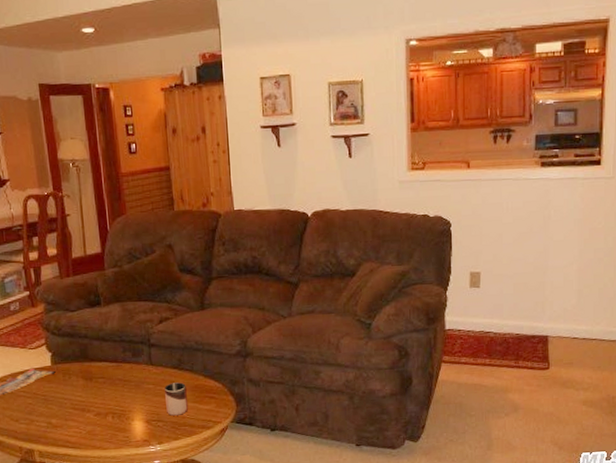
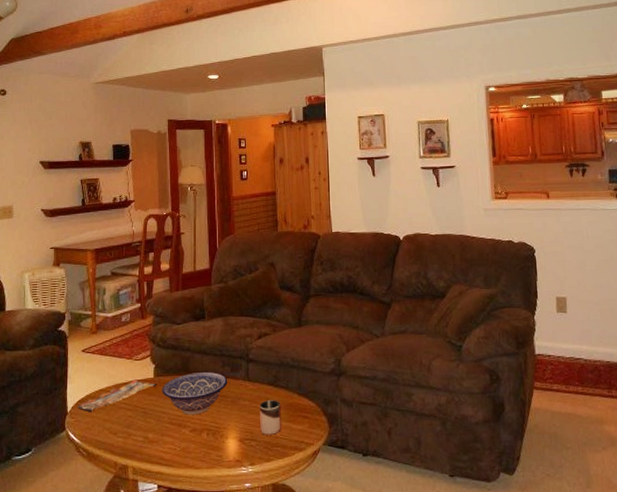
decorative bowl: none [61,358,130,400] -> present [162,372,228,415]

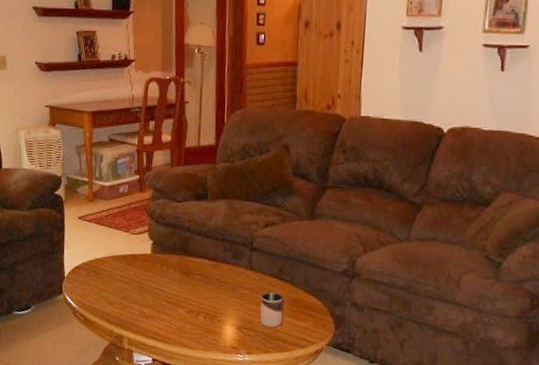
magazine: present [78,379,157,412] -> none [74,253,154,280]
decorative bowl: present [162,372,228,415] -> none [159,254,229,297]

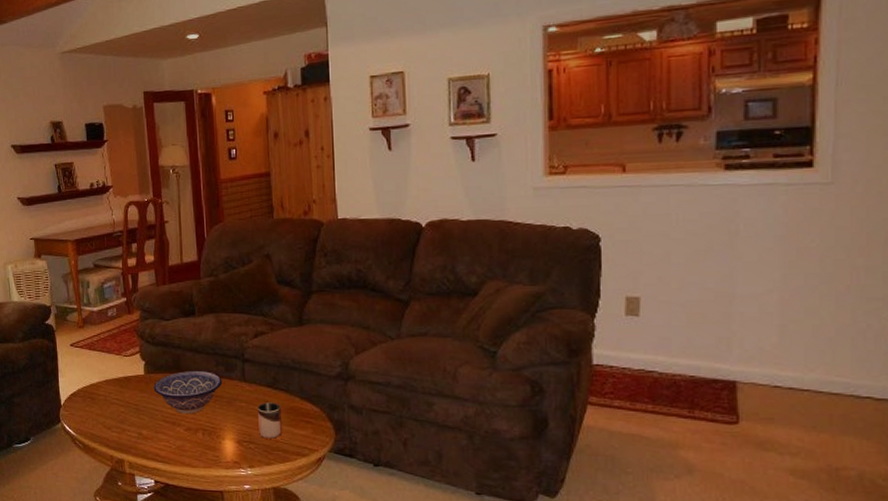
decorative bowl: none [159,254,229,297] -> present [153,371,223,414]

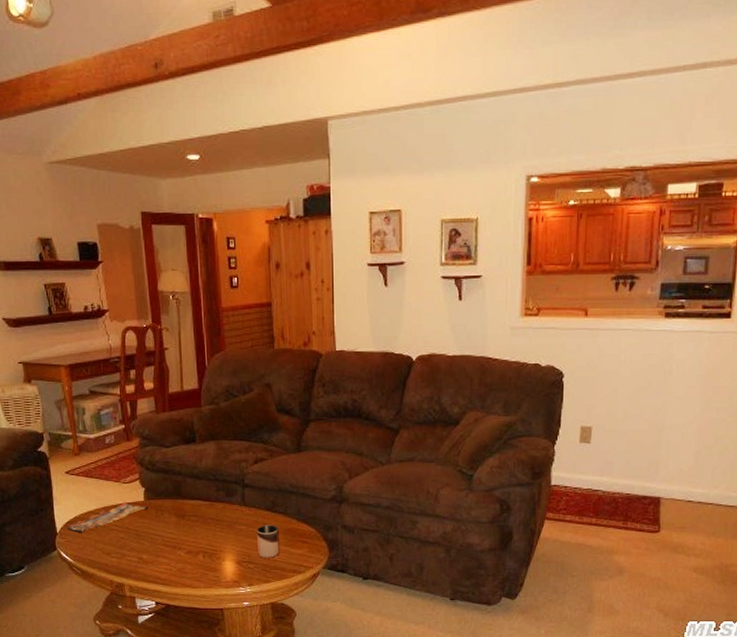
magazine: none [70,376,148,406] -> present [67,502,148,533]
decorative bowl: present [153,371,223,414] -> none [153,497,223,538]

